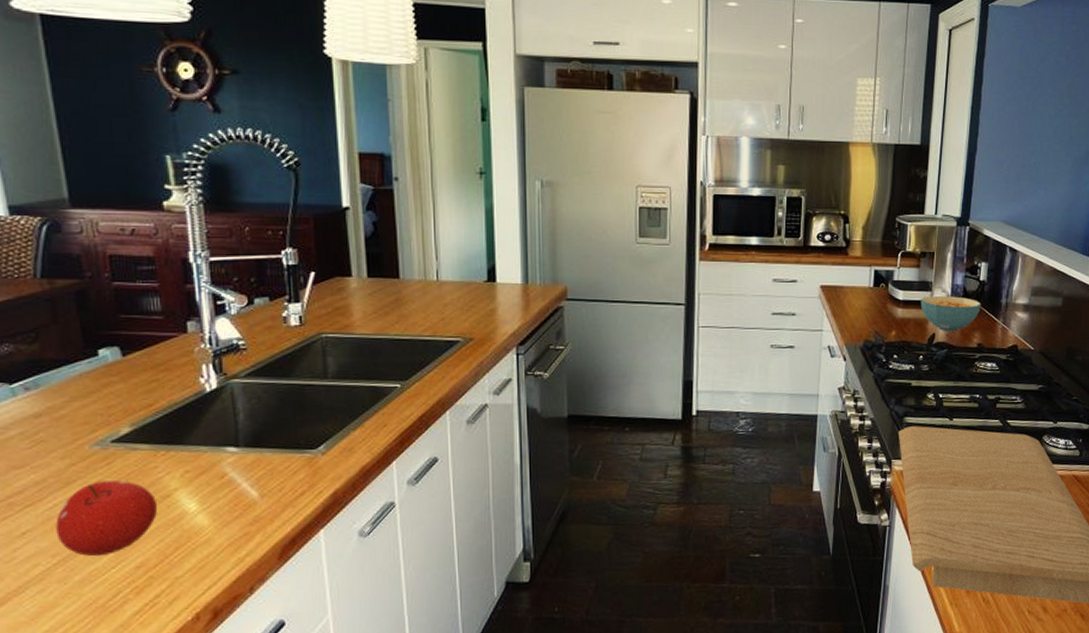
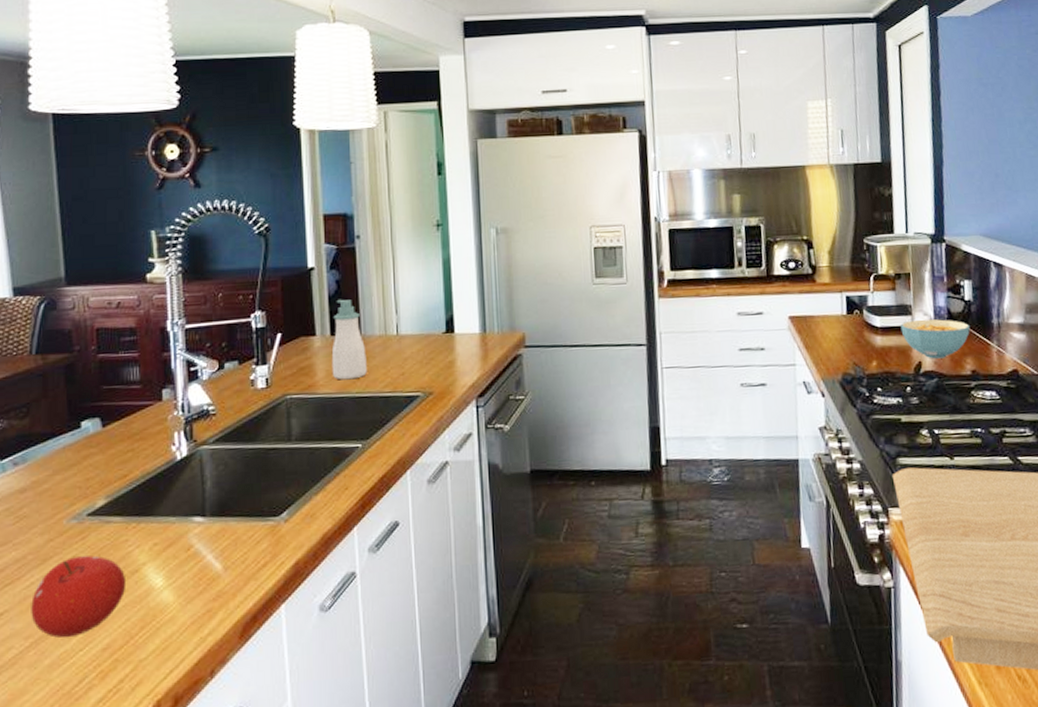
soap bottle: none [368,241,406,322] -> present [331,299,367,380]

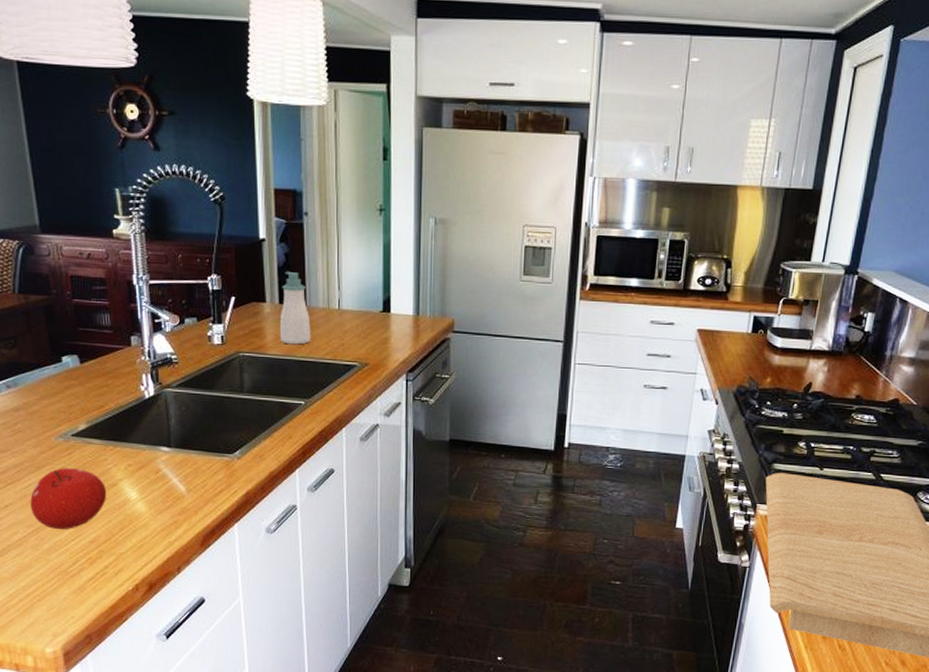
cereal bowl: present [900,319,971,359] -> none [799,344,864,382]

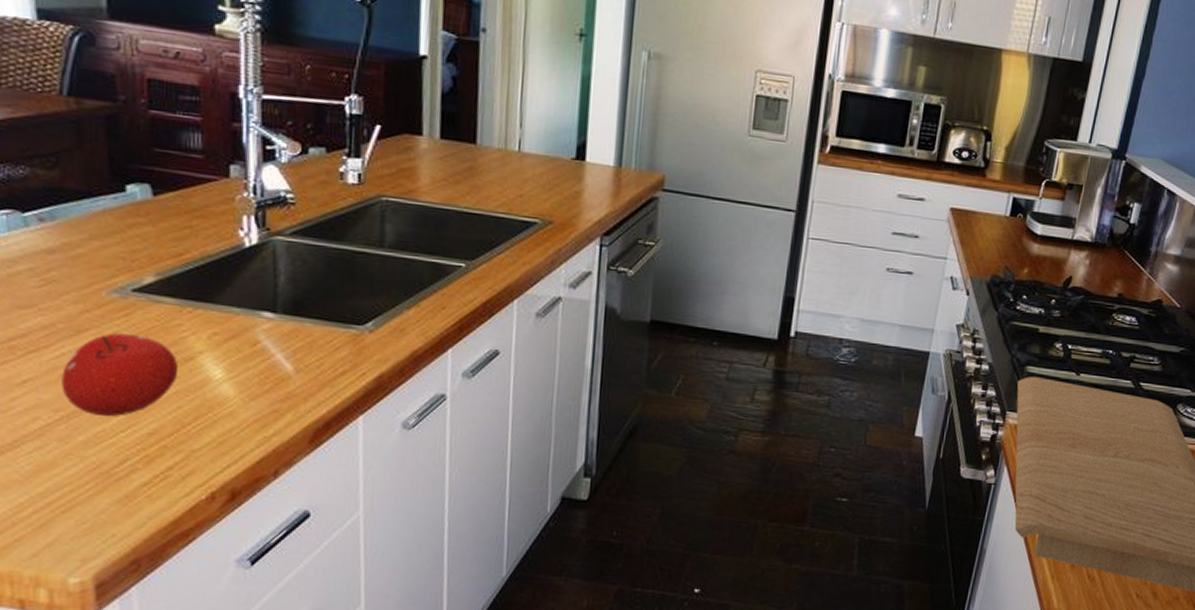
soap bottle: present [279,271,311,345] -> none [438,98,481,192]

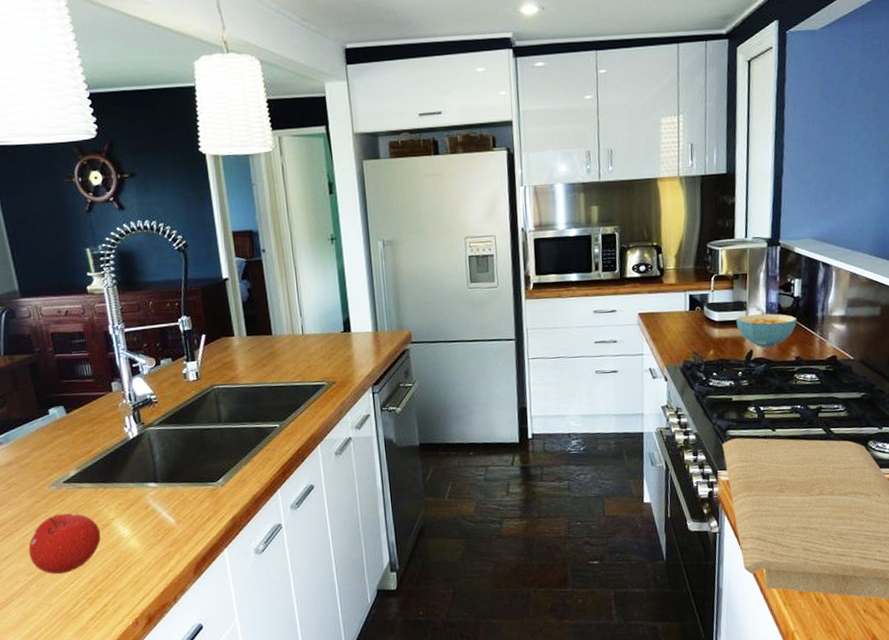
cereal bowl: none [1059,233,1129,277] -> present [736,313,798,348]

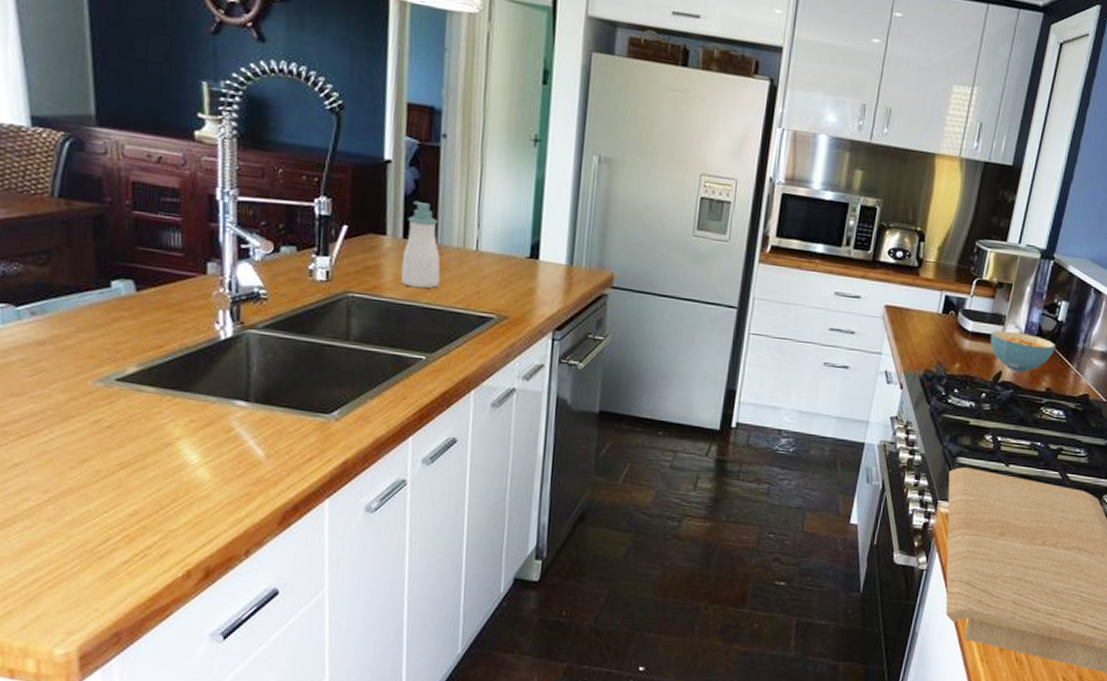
fruit: present [28,513,101,574] -> none [50,420,158,498]
soap bottle: none [248,305,280,373] -> present [400,200,441,289]

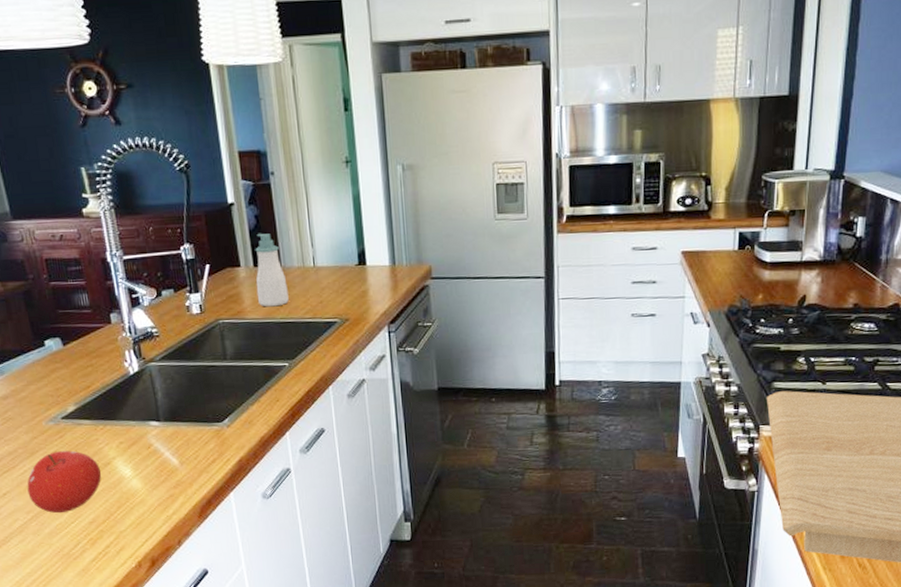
fruit: none [50,420,158,498] -> present [27,450,102,513]
cereal bowl: present [990,330,1057,372] -> none [789,255,858,293]

